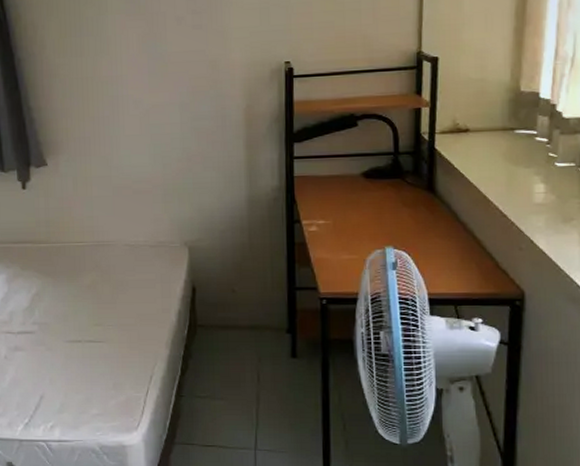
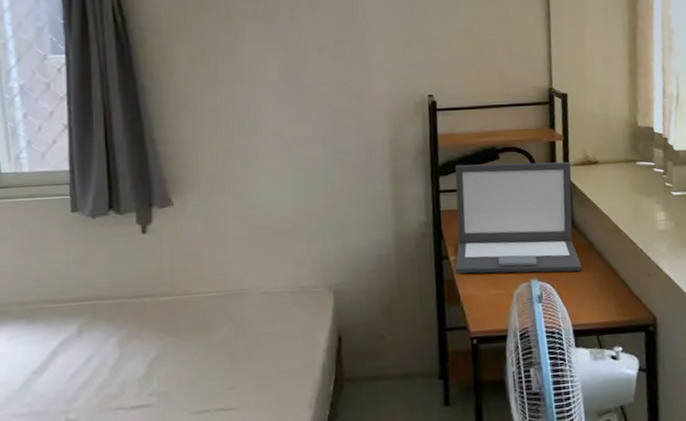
laptop: none [306,129,443,242] -> present [455,162,582,274]

